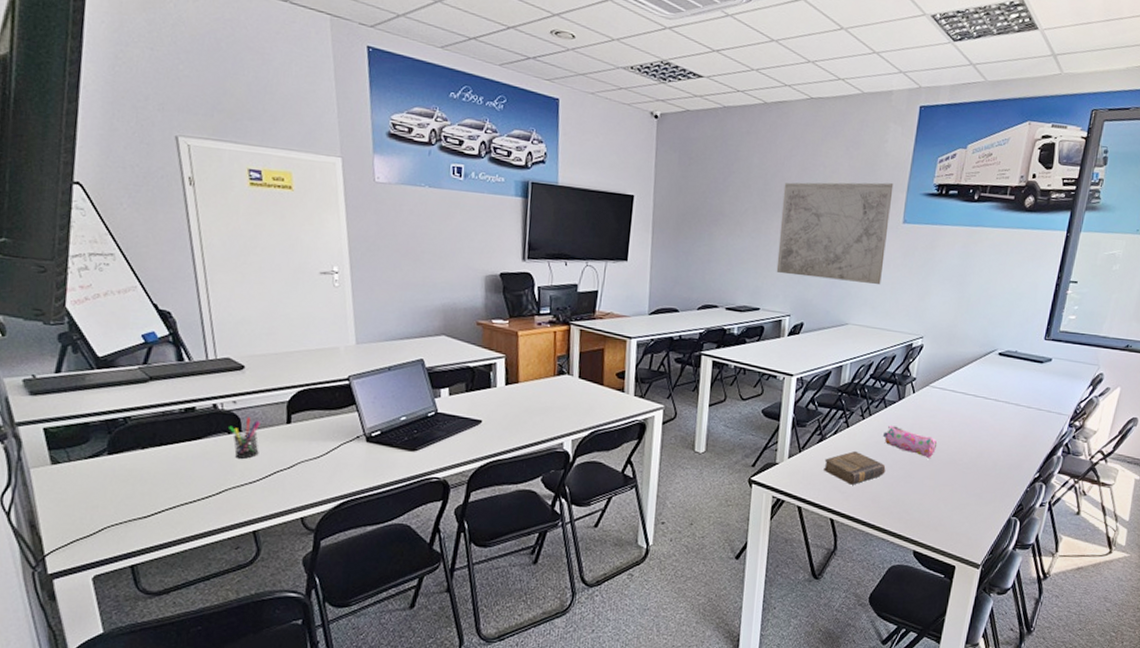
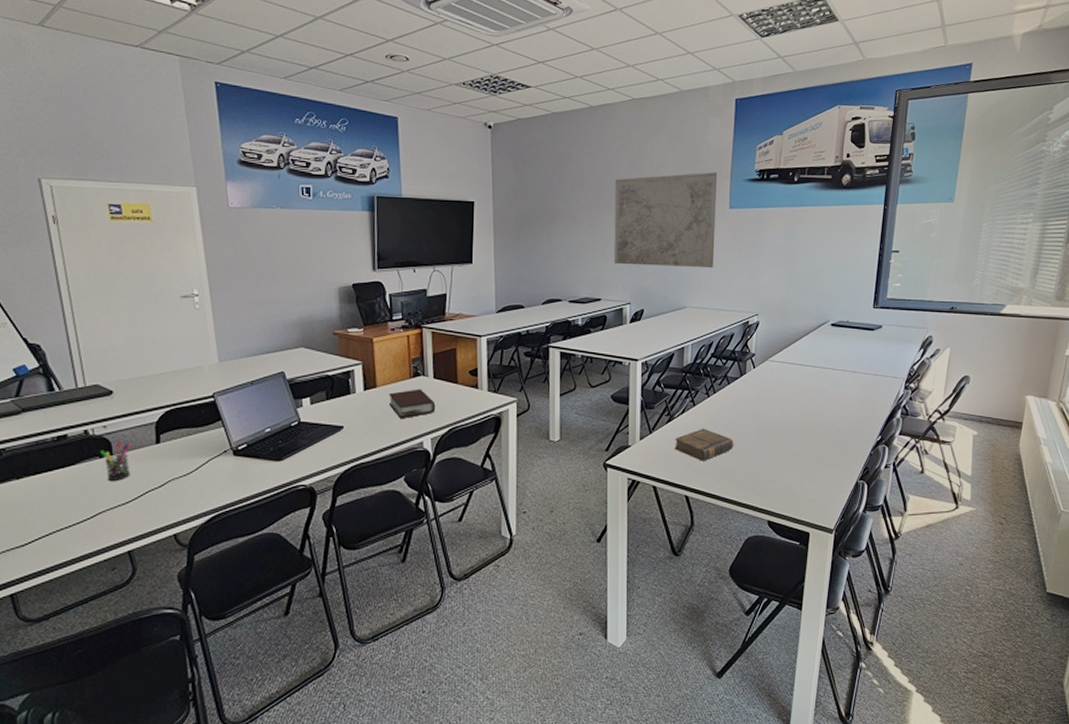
bible: none [530,387,579,418] -> present [388,389,436,419]
pencil case: present [884,425,937,459] -> none [729,401,780,430]

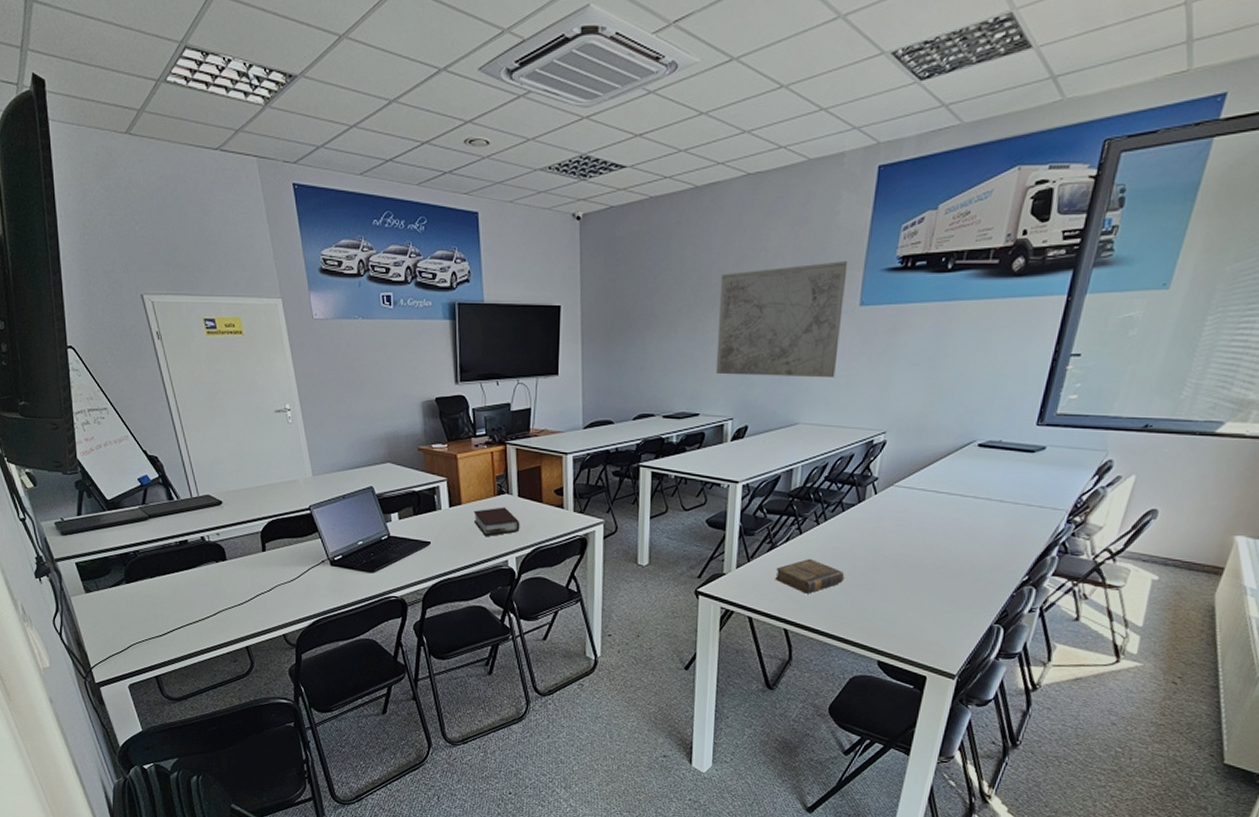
pen holder: present [100,440,131,481] -> none [216,546,243,584]

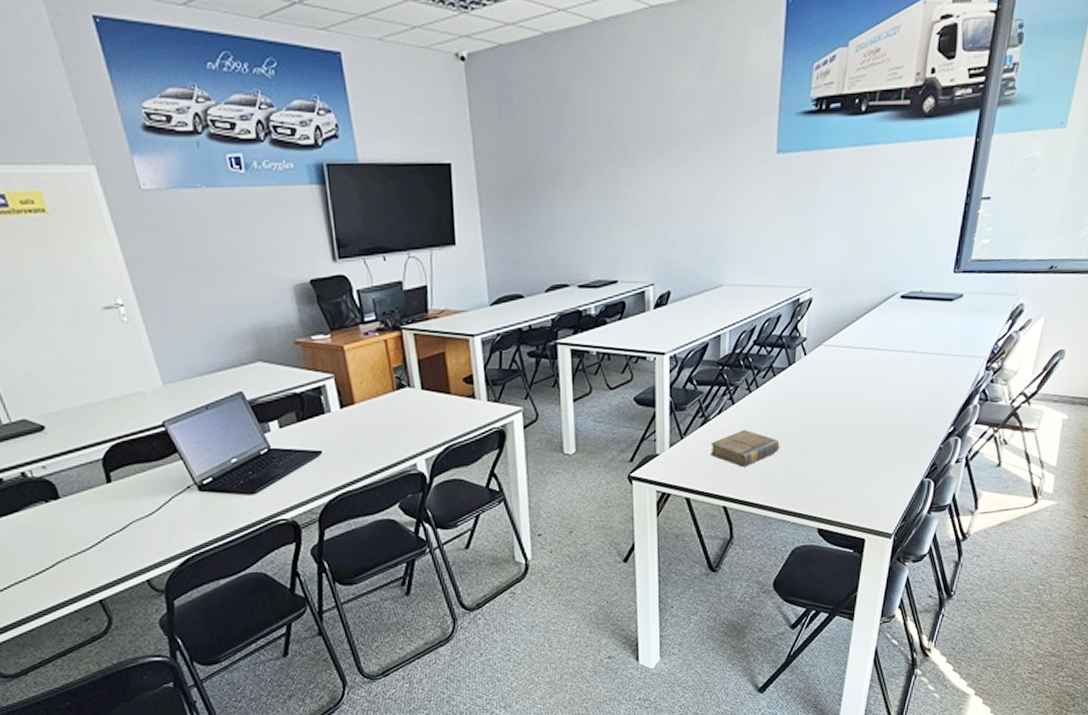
bible: present [473,507,520,537] -> none [370,402,427,439]
map: present [715,261,848,377] -> none [629,105,762,236]

